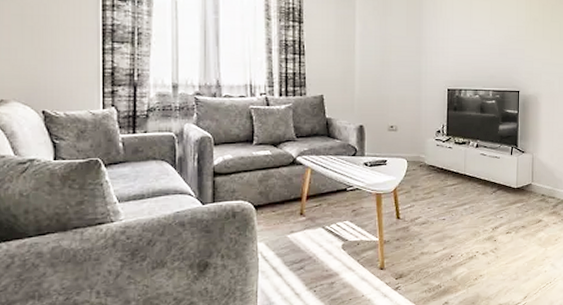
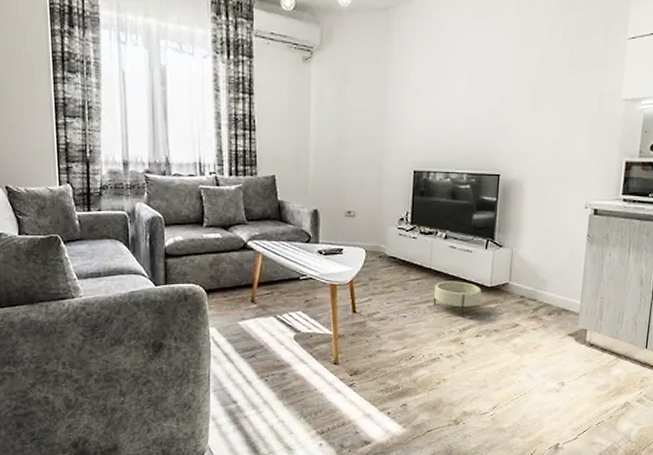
planter: none [469,184,509,217] -> present [434,281,482,318]

